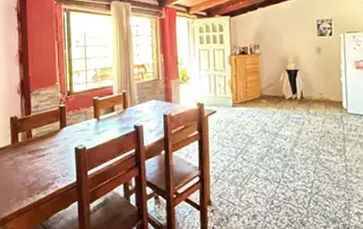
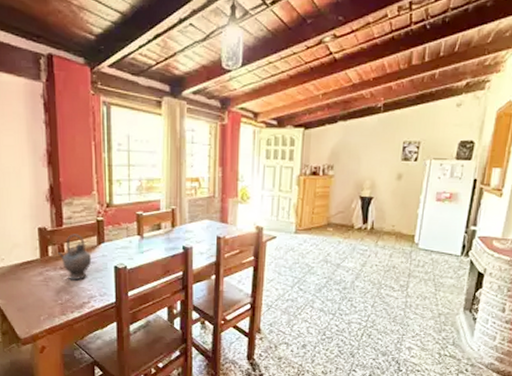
teapot: none [26,120,56,162] -> present [57,234,92,279]

